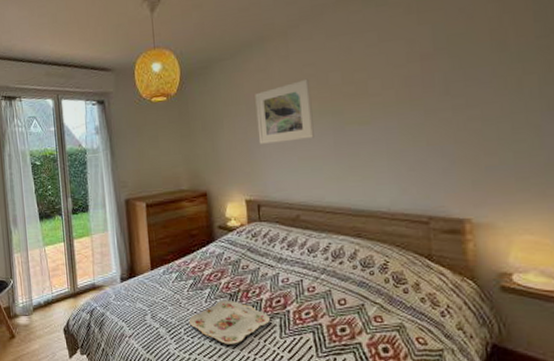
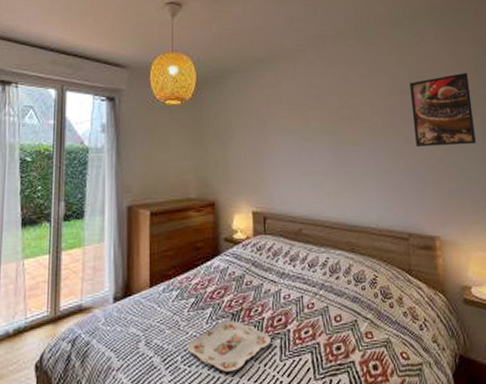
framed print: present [255,78,314,144] -> none [265,98,316,156]
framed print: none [434,20,530,119] -> present [410,72,477,146]

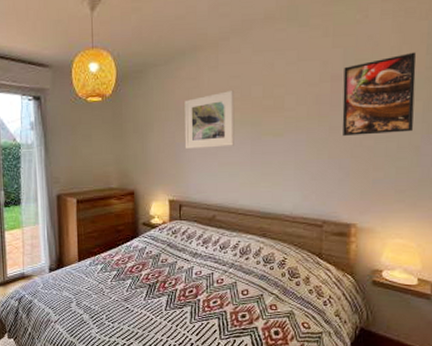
serving tray: present [186,320,271,372] -> none [110,289,182,328]
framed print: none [265,98,316,156] -> present [184,89,235,149]

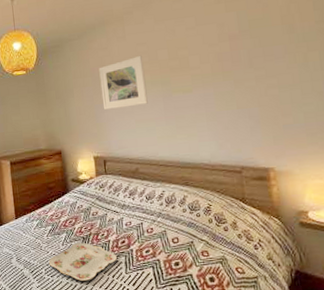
serving tray: none [110,289,182,328] -> present [48,242,117,281]
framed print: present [342,52,417,136] -> none [239,9,314,87]

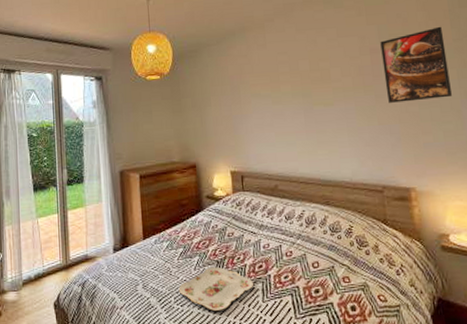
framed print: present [99,55,148,110] -> none [238,64,288,121]
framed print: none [239,9,314,87] -> present [380,26,453,103]

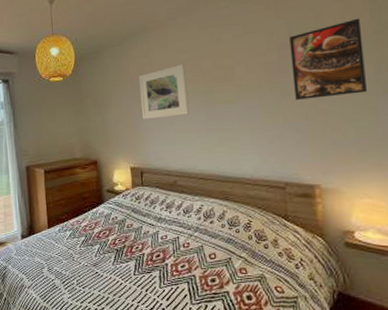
serving tray: present [178,266,253,311] -> none [80,254,151,293]
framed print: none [238,64,288,121] -> present [139,63,189,119]

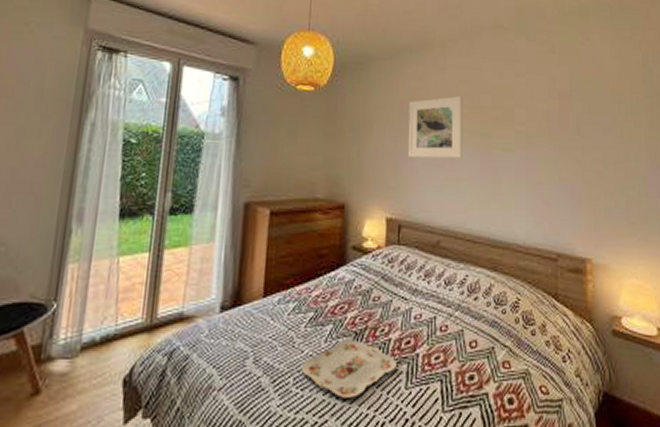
serving tray: none [80,254,151,293] -> present [300,339,397,398]
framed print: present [289,18,368,100] -> none [571,79,639,160]

